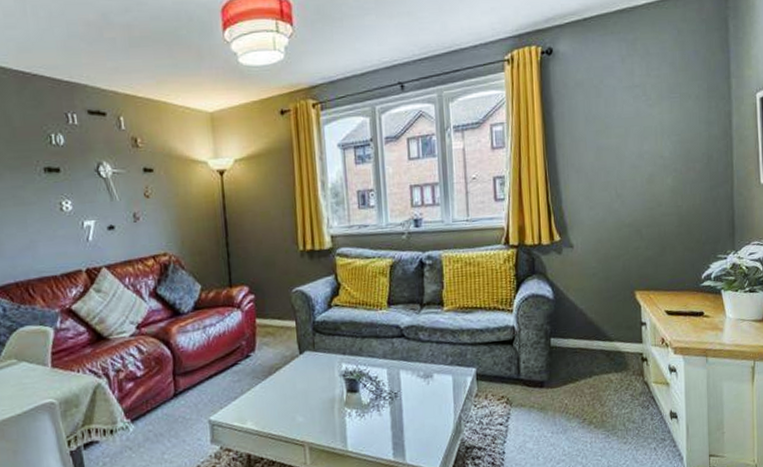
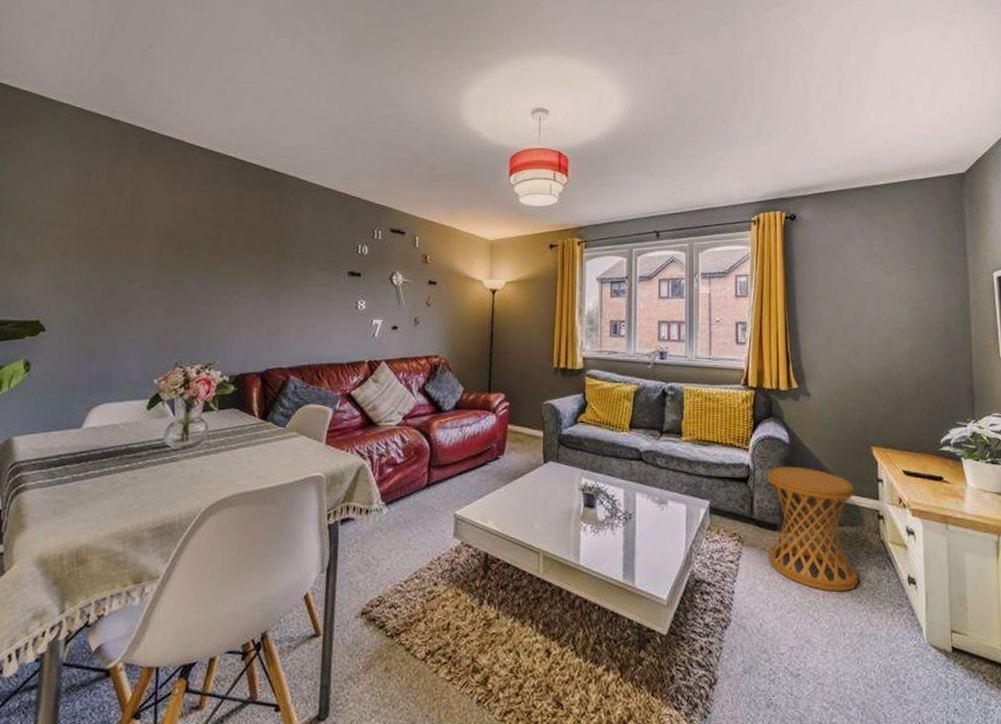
side table: none [532,321,624,438] -> present [766,466,858,592]

